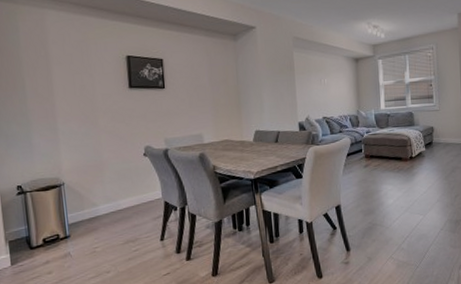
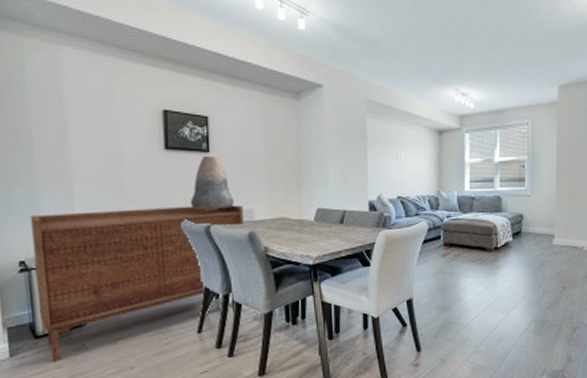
sideboard: none [24,131,195,269] -> present [29,205,244,362]
decorative urn: none [150,91,187,136] -> present [190,155,235,209]

